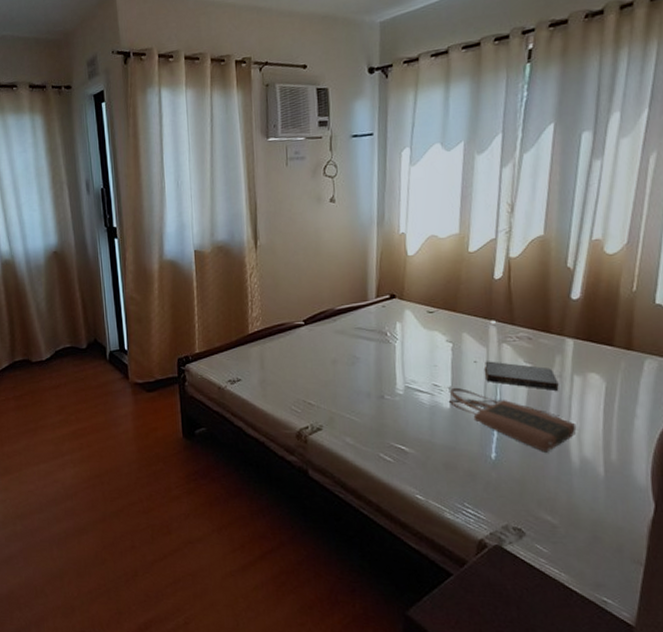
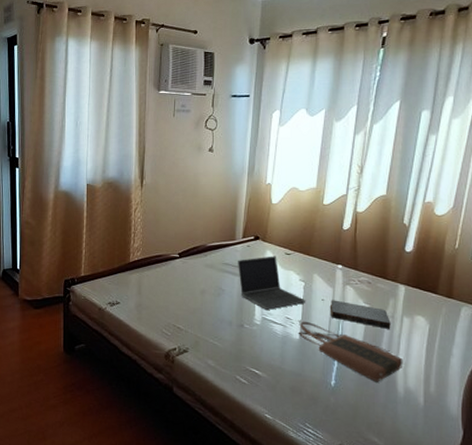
laptop computer: none [372,315,456,377] -> present [238,256,306,310]

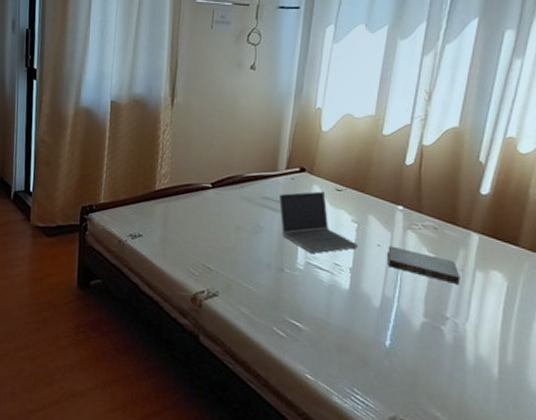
tote bag: present [299,321,403,382] -> none [349,268,474,346]

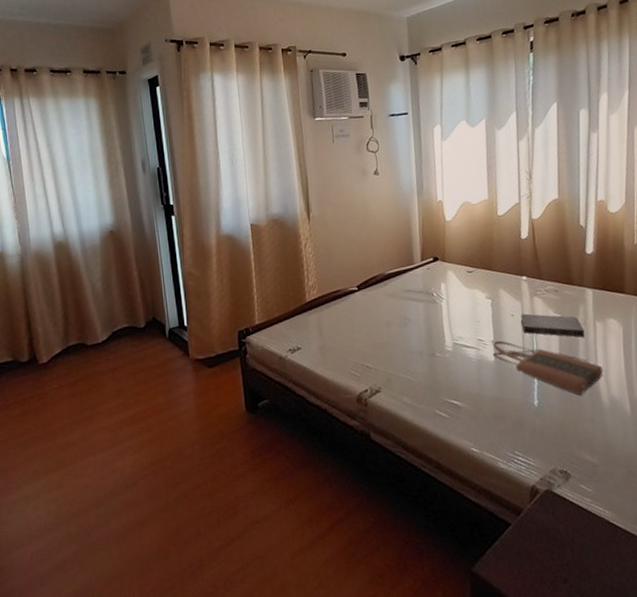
laptop computer: present [279,191,359,254] -> none [420,275,496,334]
tote bag: none [349,268,474,346] -> present [493,340,604,396]

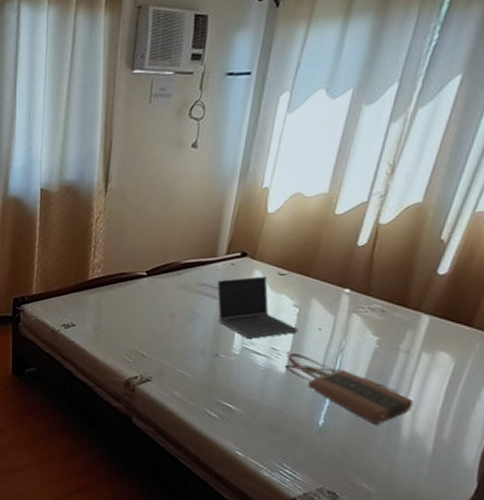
laptop computer: none [420,275,496,334] -> present [217,276,299,339]
book: present [520,313,585,337] -> none [327,329,405,366]

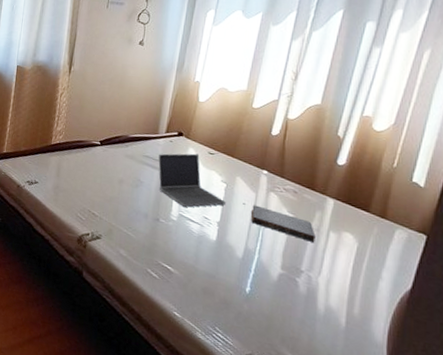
tote bag: present [285,352,414,425] -> none [216,222,326,296]
book: none [327,329,405,366] -> present [250,205,316,243]

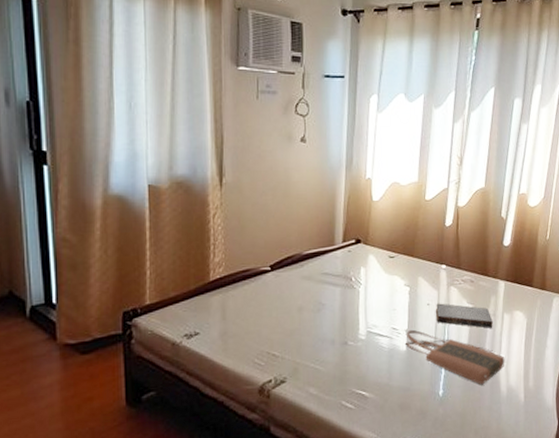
laptop computer: present [158,153,227,208] -> none [338,260,412,322]
tote bag: none [216,222,326,296] -> present [406,329,505,385]

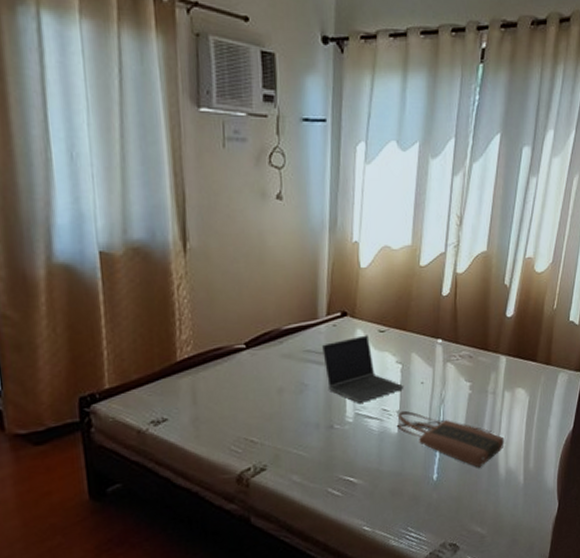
laptop computer: none [338,260,412,322] -> present [322,335,404,403]
book: present [435,303,493,328] -> none [429,381,493,408]

